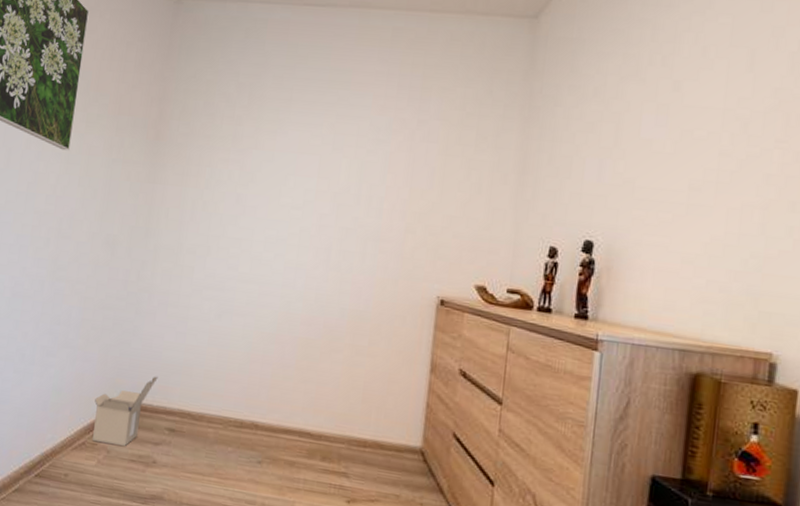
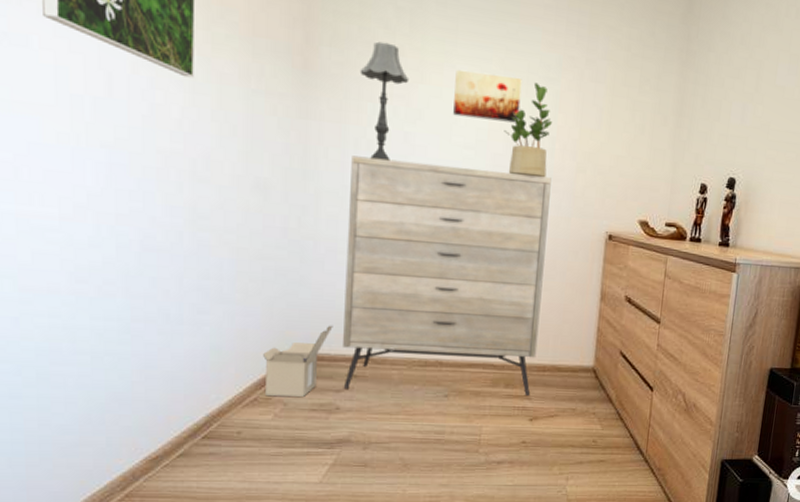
dresser: none [161,215,379,474] -> present [343,155,551,397]
table lamp: none [202,113,245,220] -> present [360,41,410,161]
wall art: none [283,135,351,184] -> present [453,69,522,123]
potted plant: none [331,144,380,239] -> present [504,82,552,178]

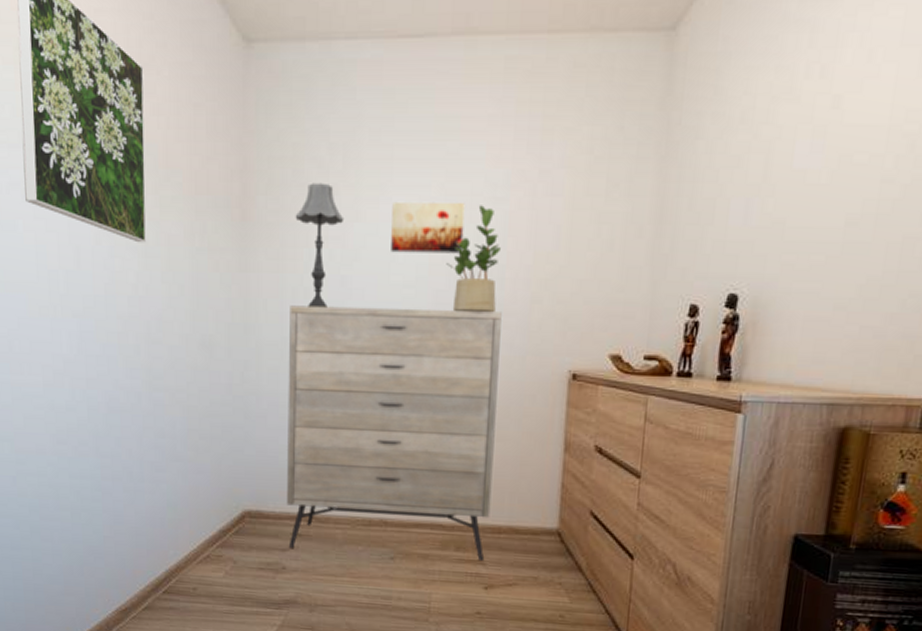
cardboard box: present [263,325,333,398] -> none [214,482,277,556]

